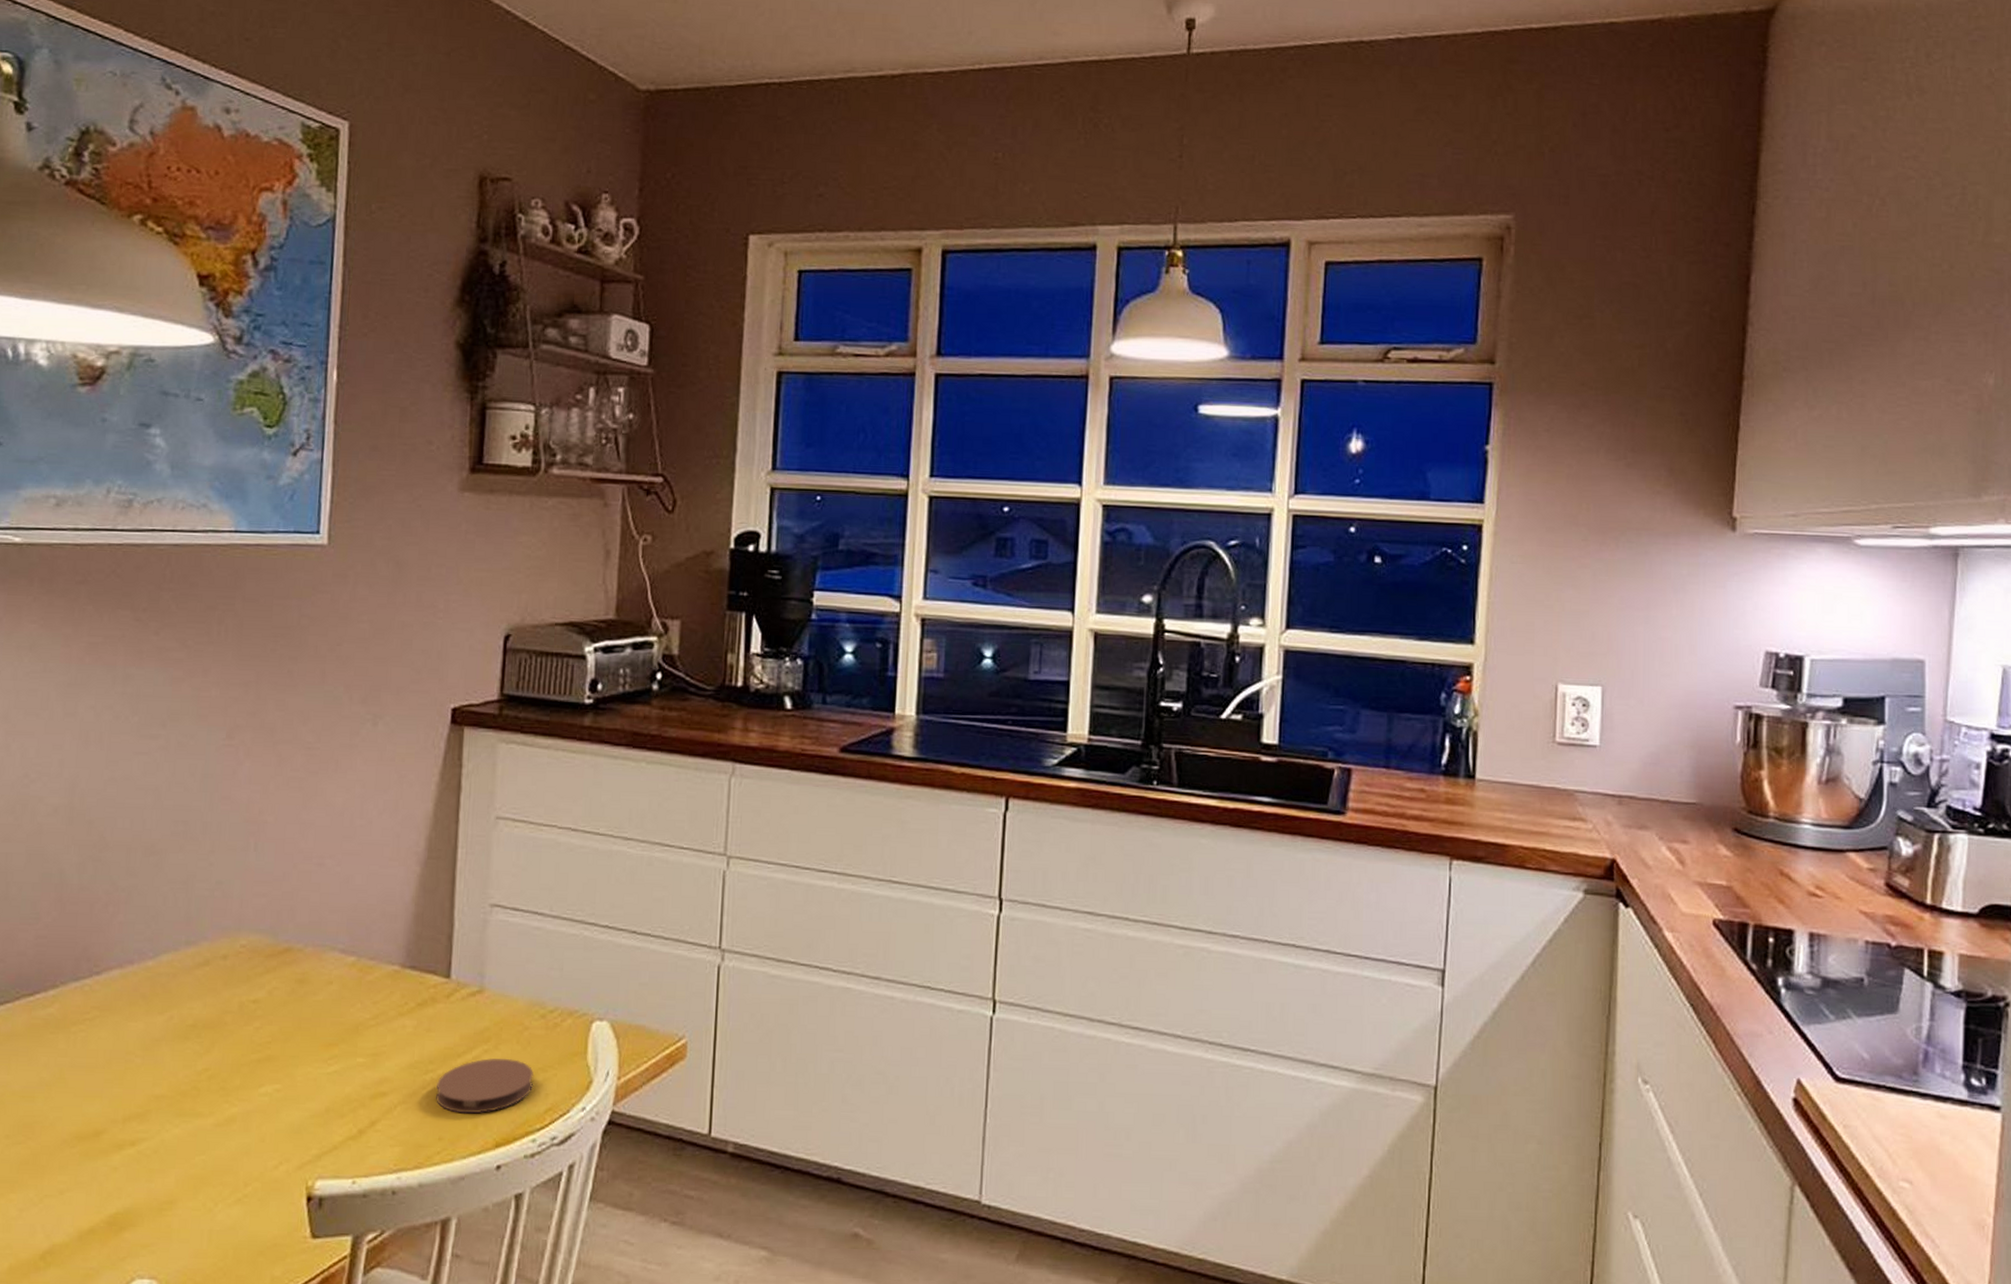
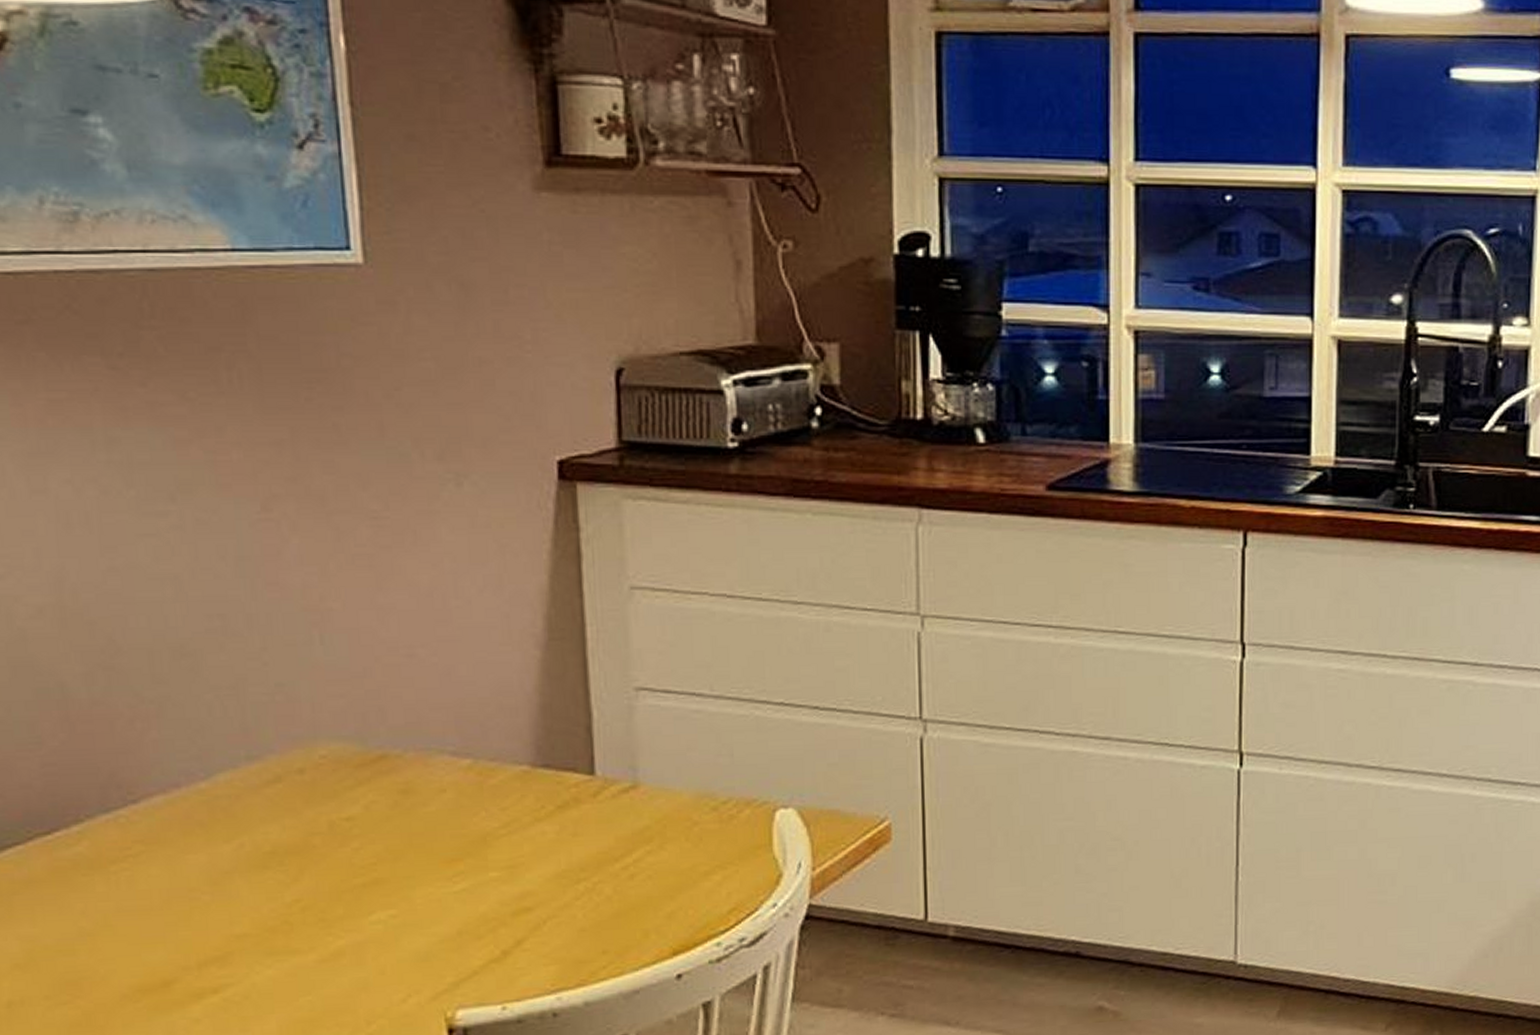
coaster: present [436,1058,534,1114] -> none [593,858,712,923]

